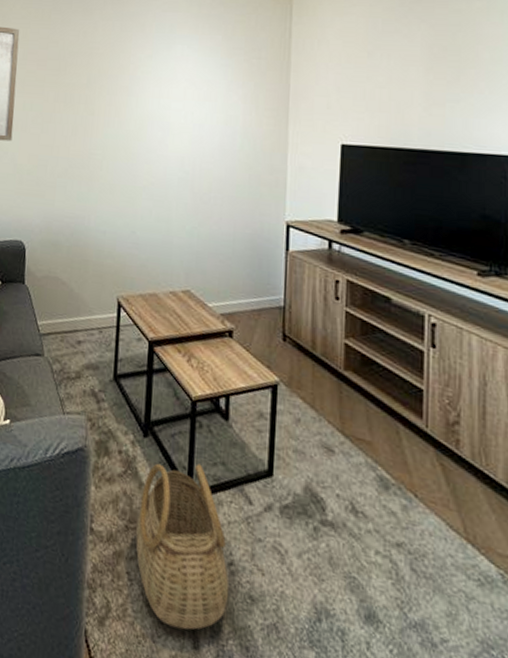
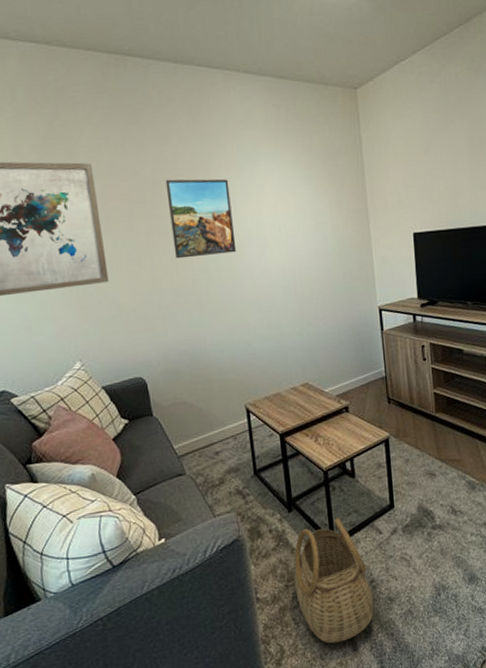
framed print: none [76,52,142,133] -> present [165,179,237,259]

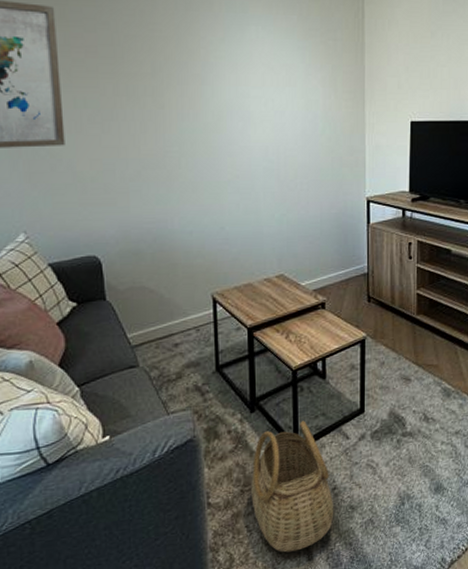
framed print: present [165,179,237,259] -> none [140,35,216,126]

